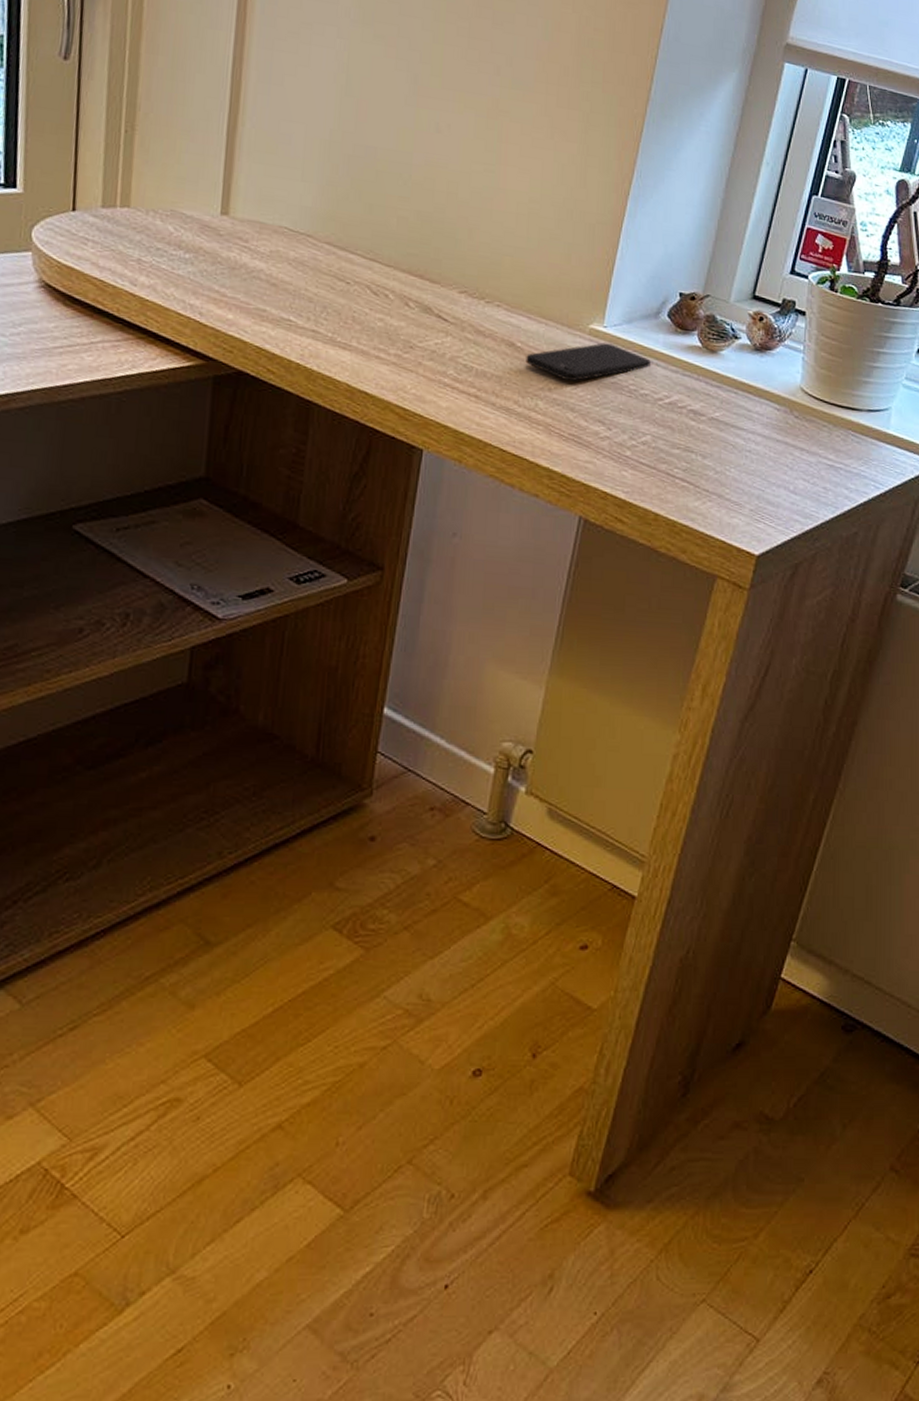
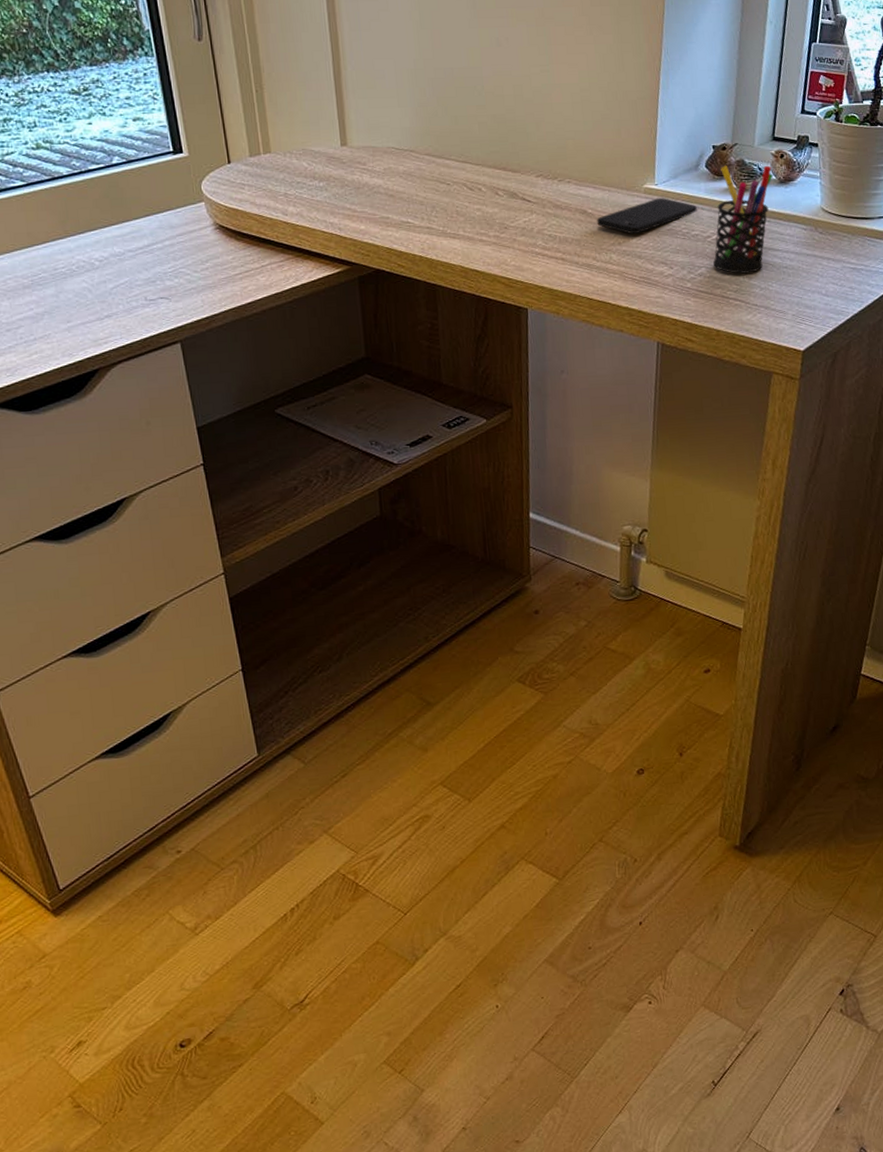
pen holder: none [661,318,748,451] -> present [712,165,774,274]

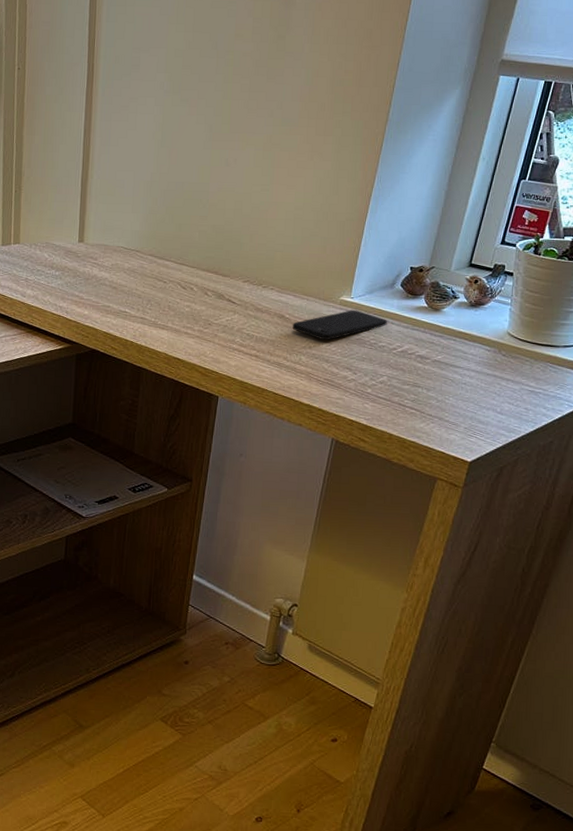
pen holder: present [712,165,774,274] -> none [394,286,465,386]

